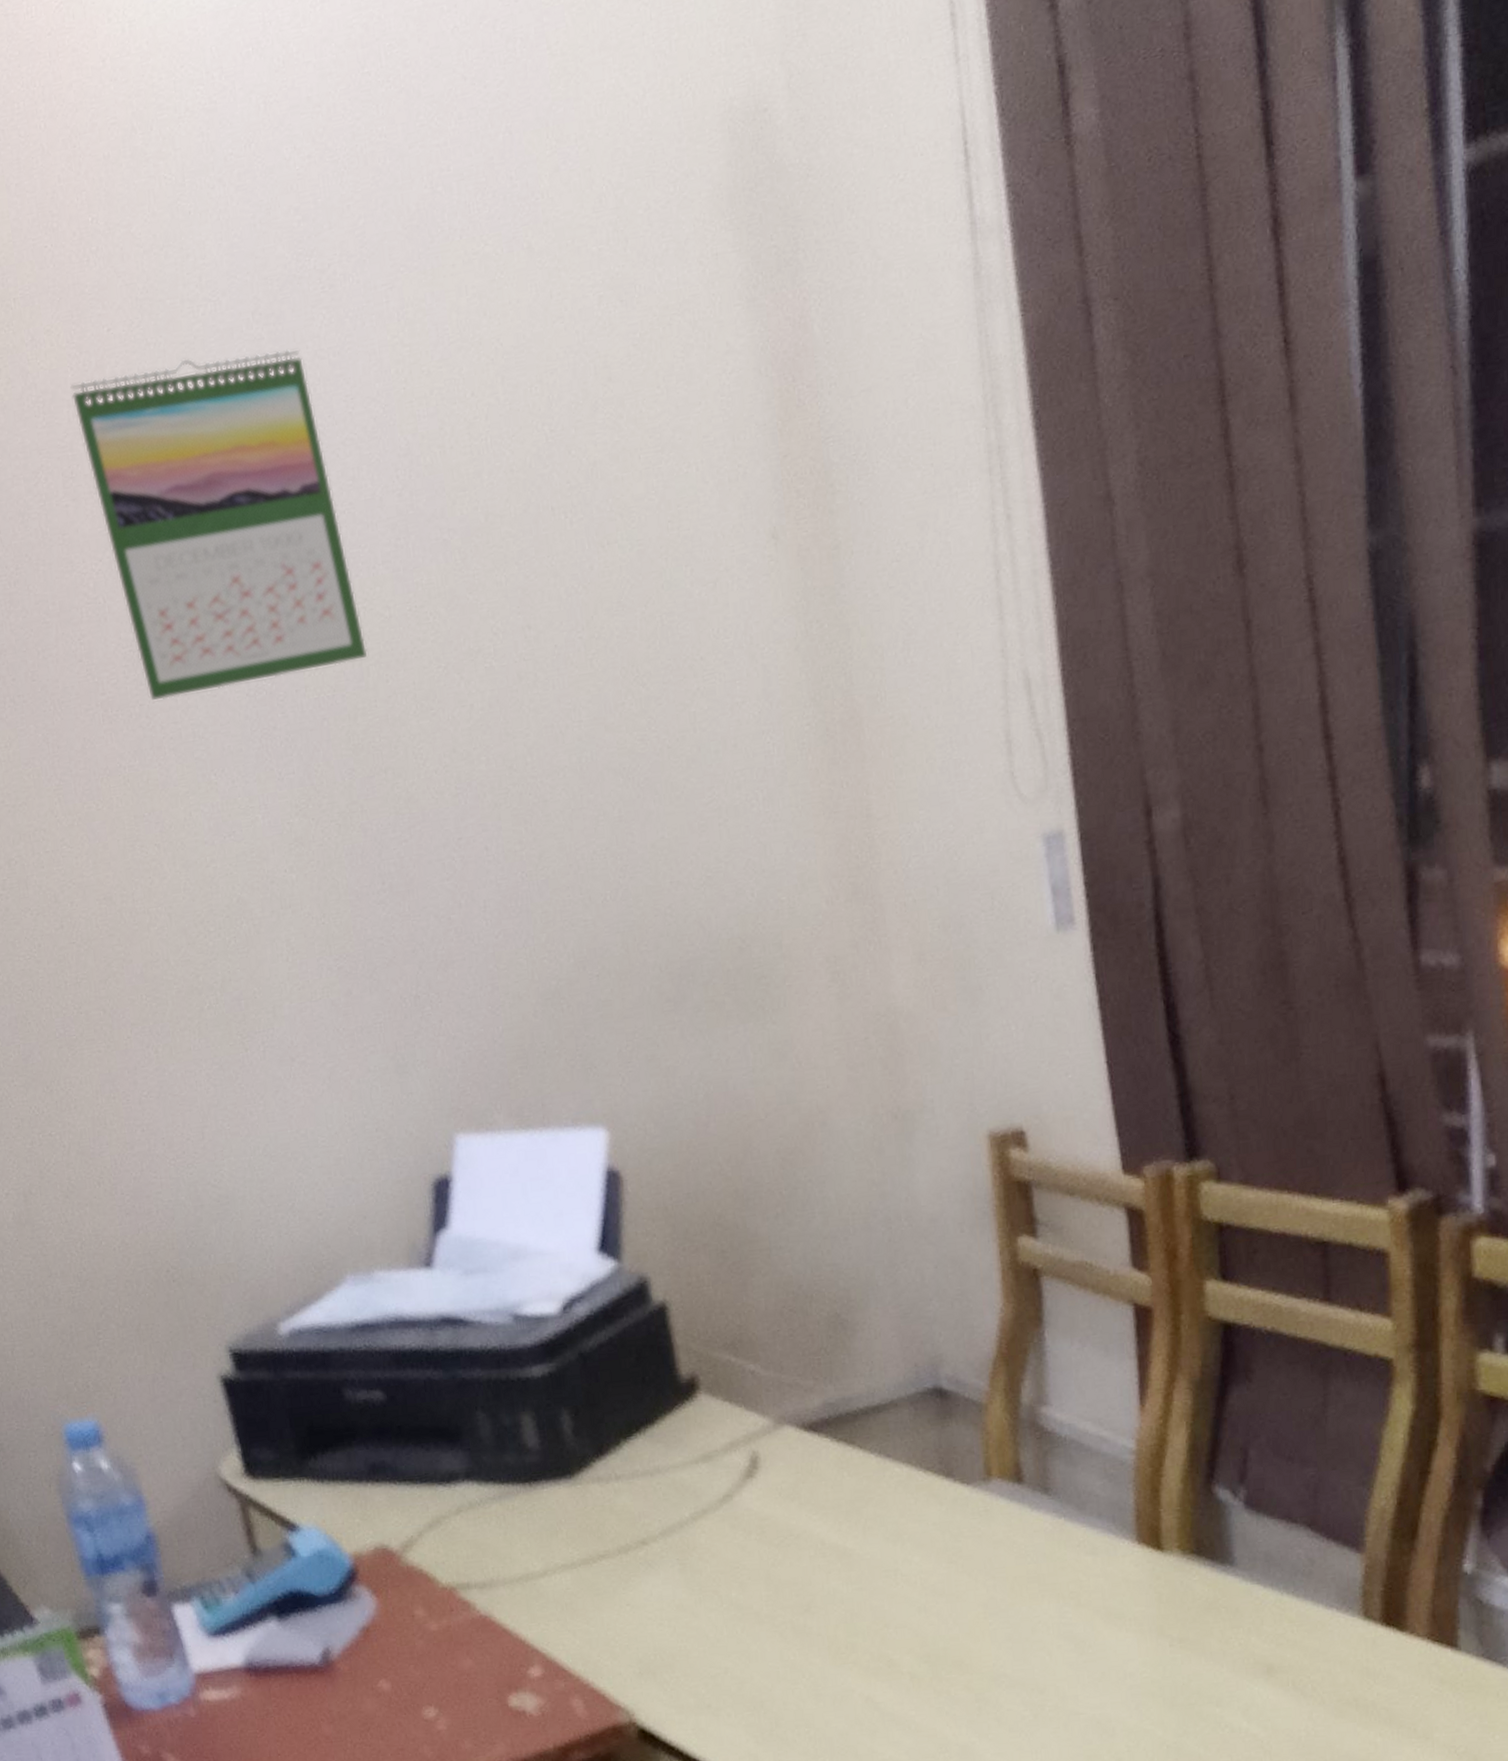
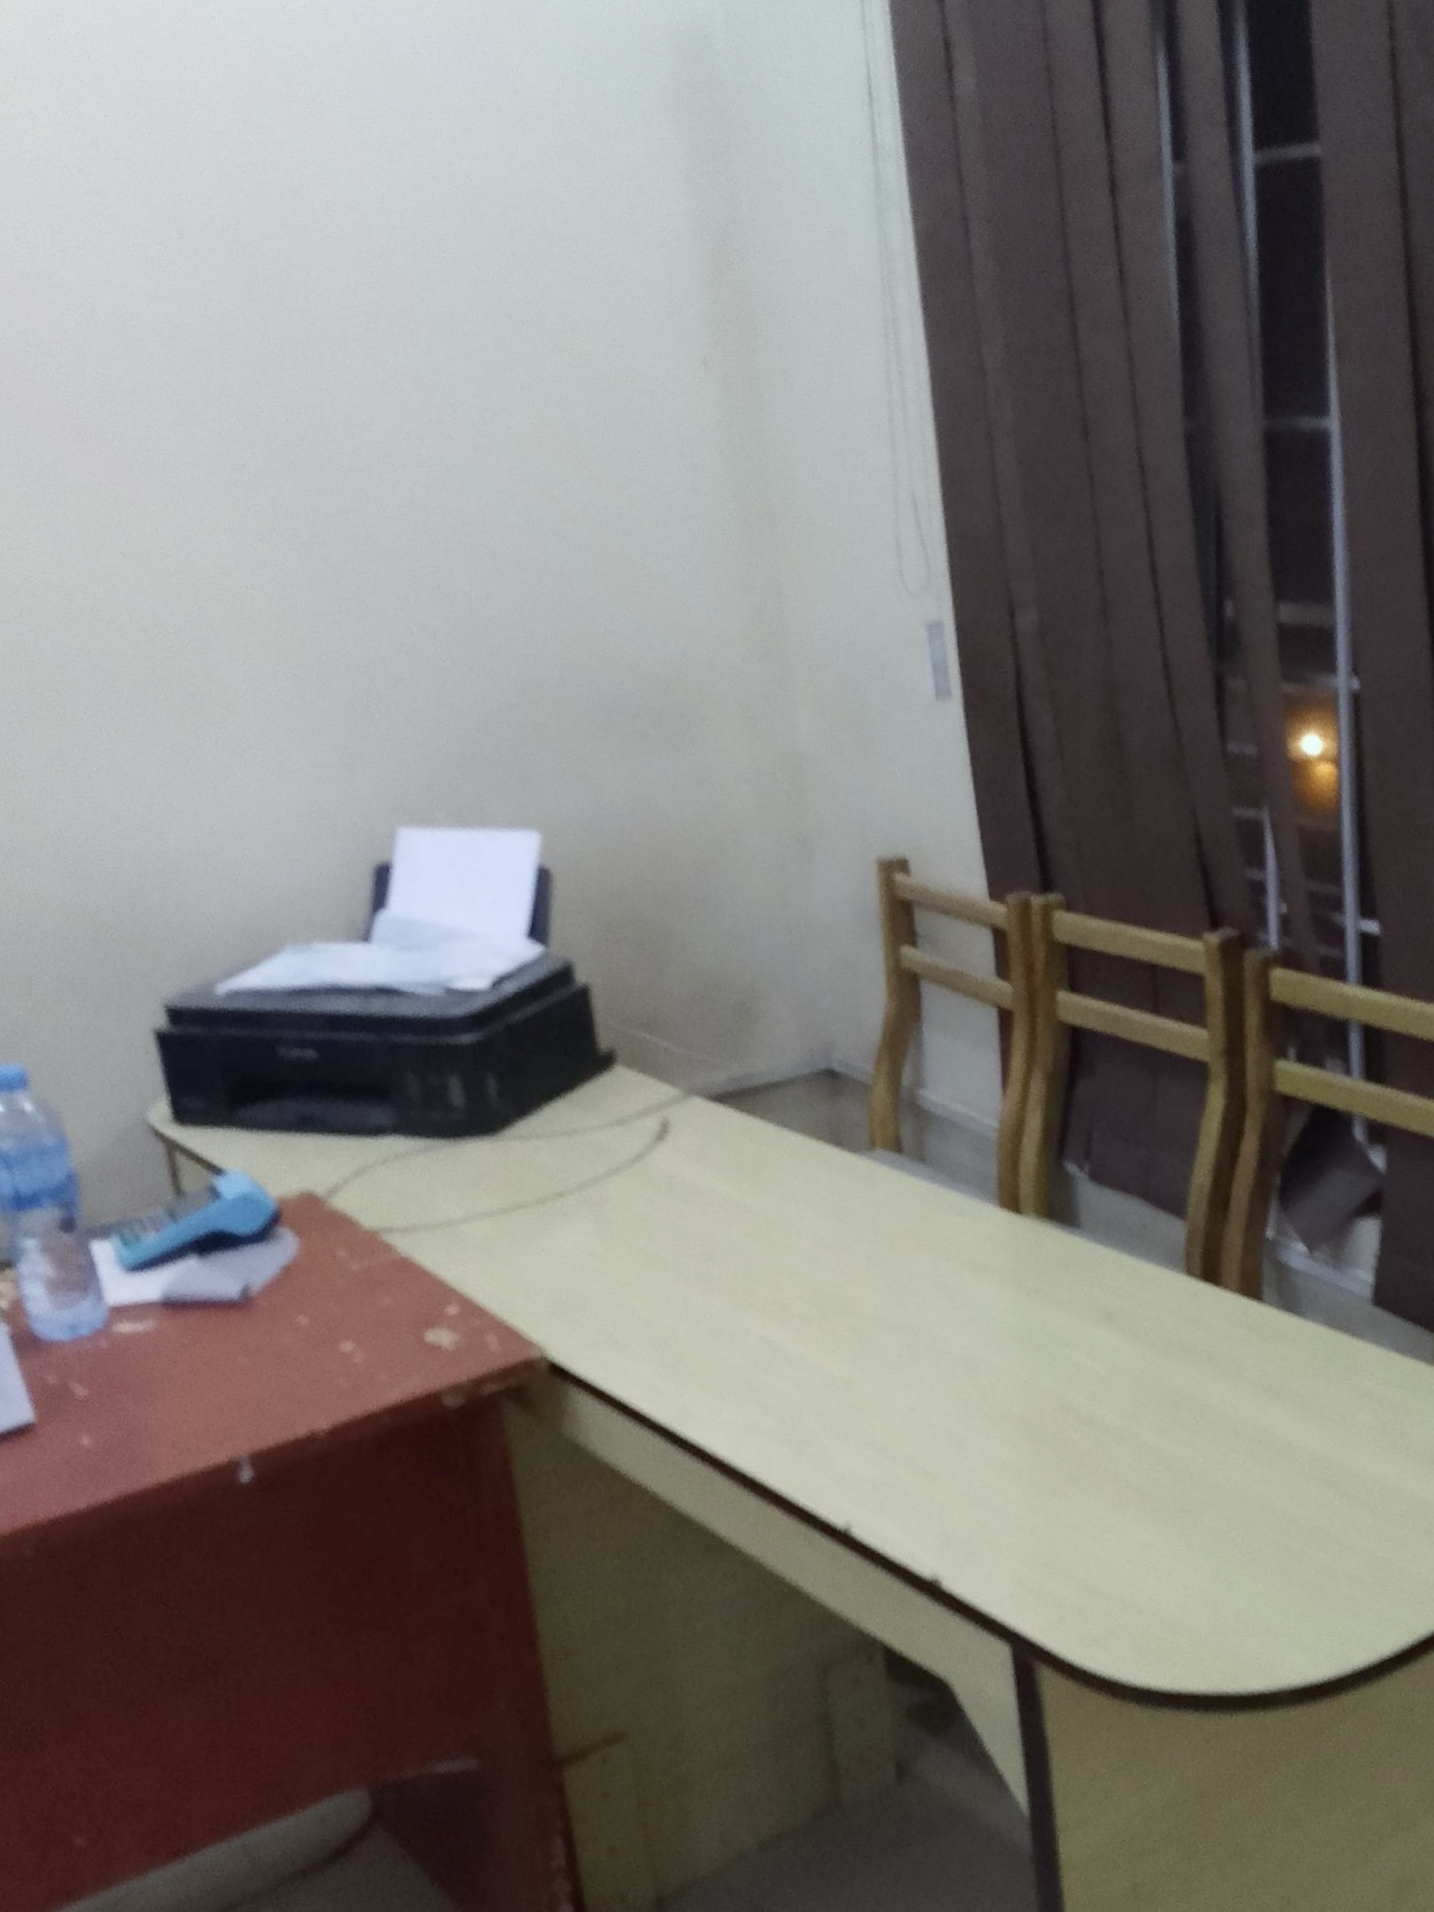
calendar: present [70,348,367,700] -> none [64,150,336,429]

